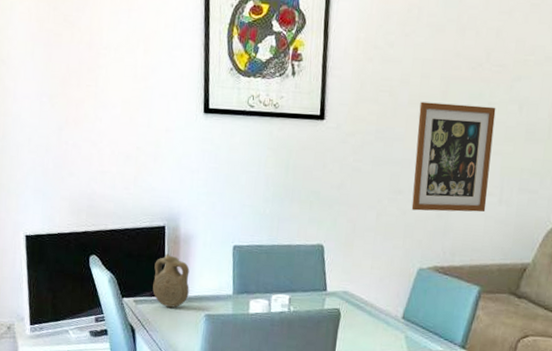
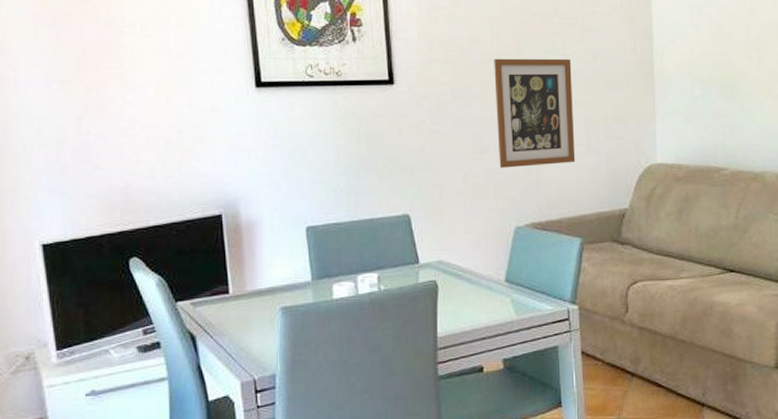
pilgrim flask: present [152,254,190,308] -> none [213,245,259,305]

